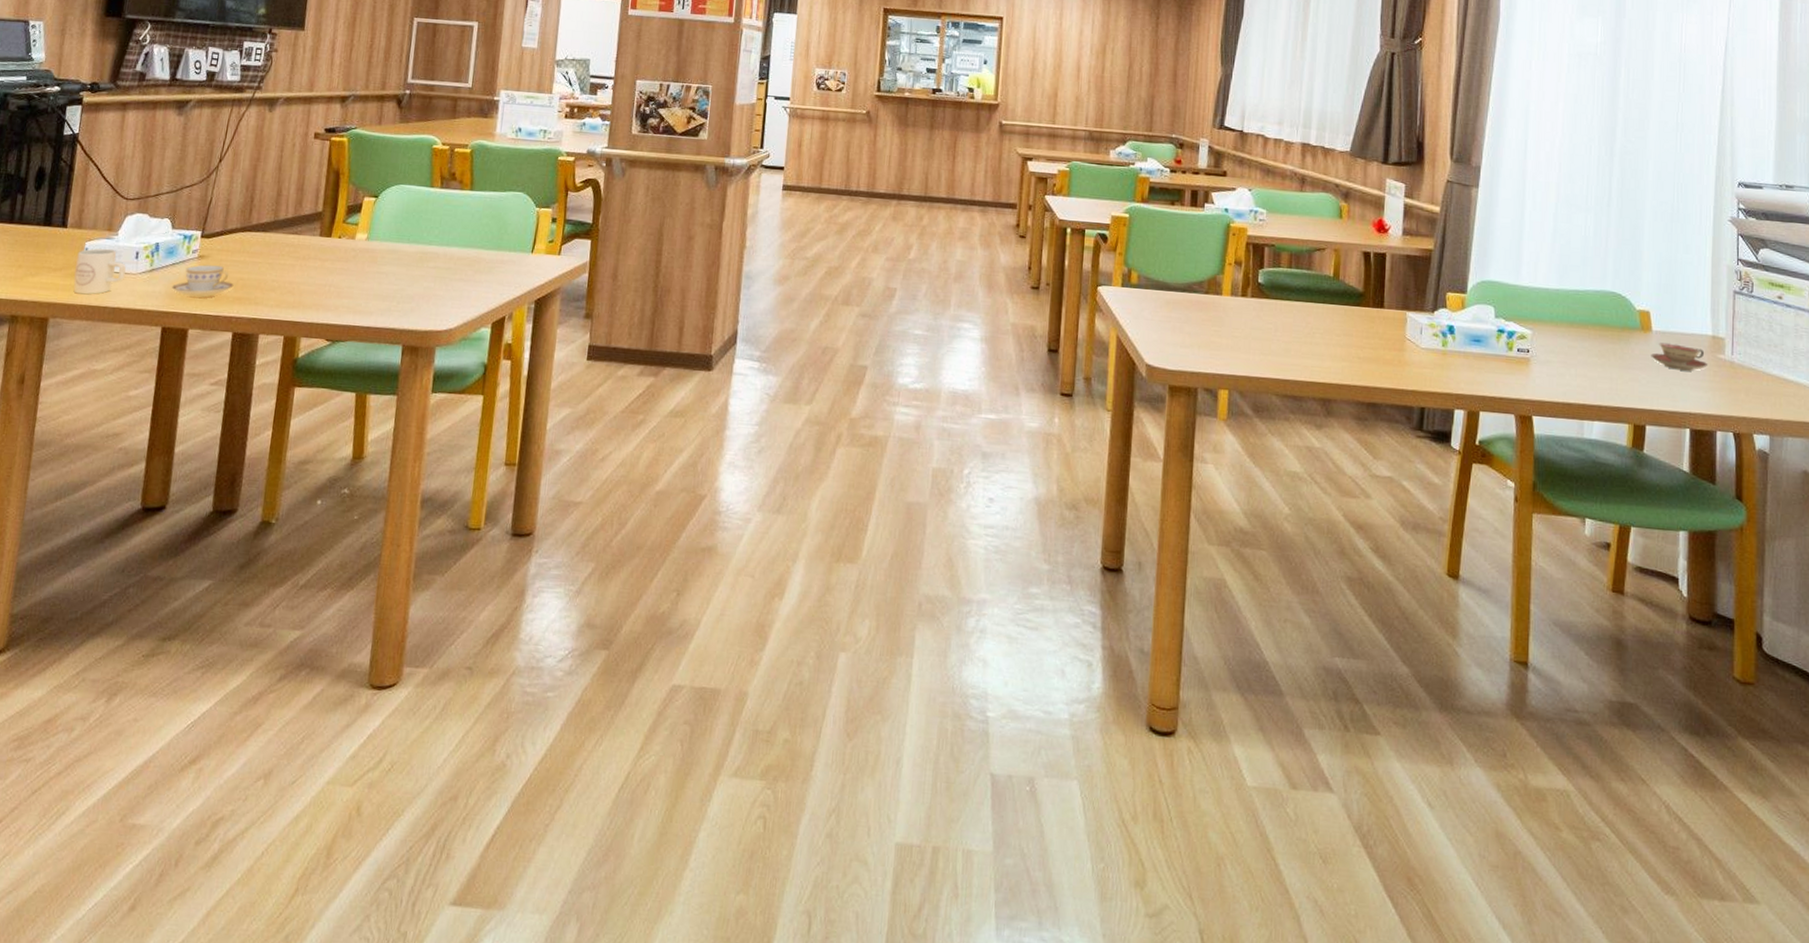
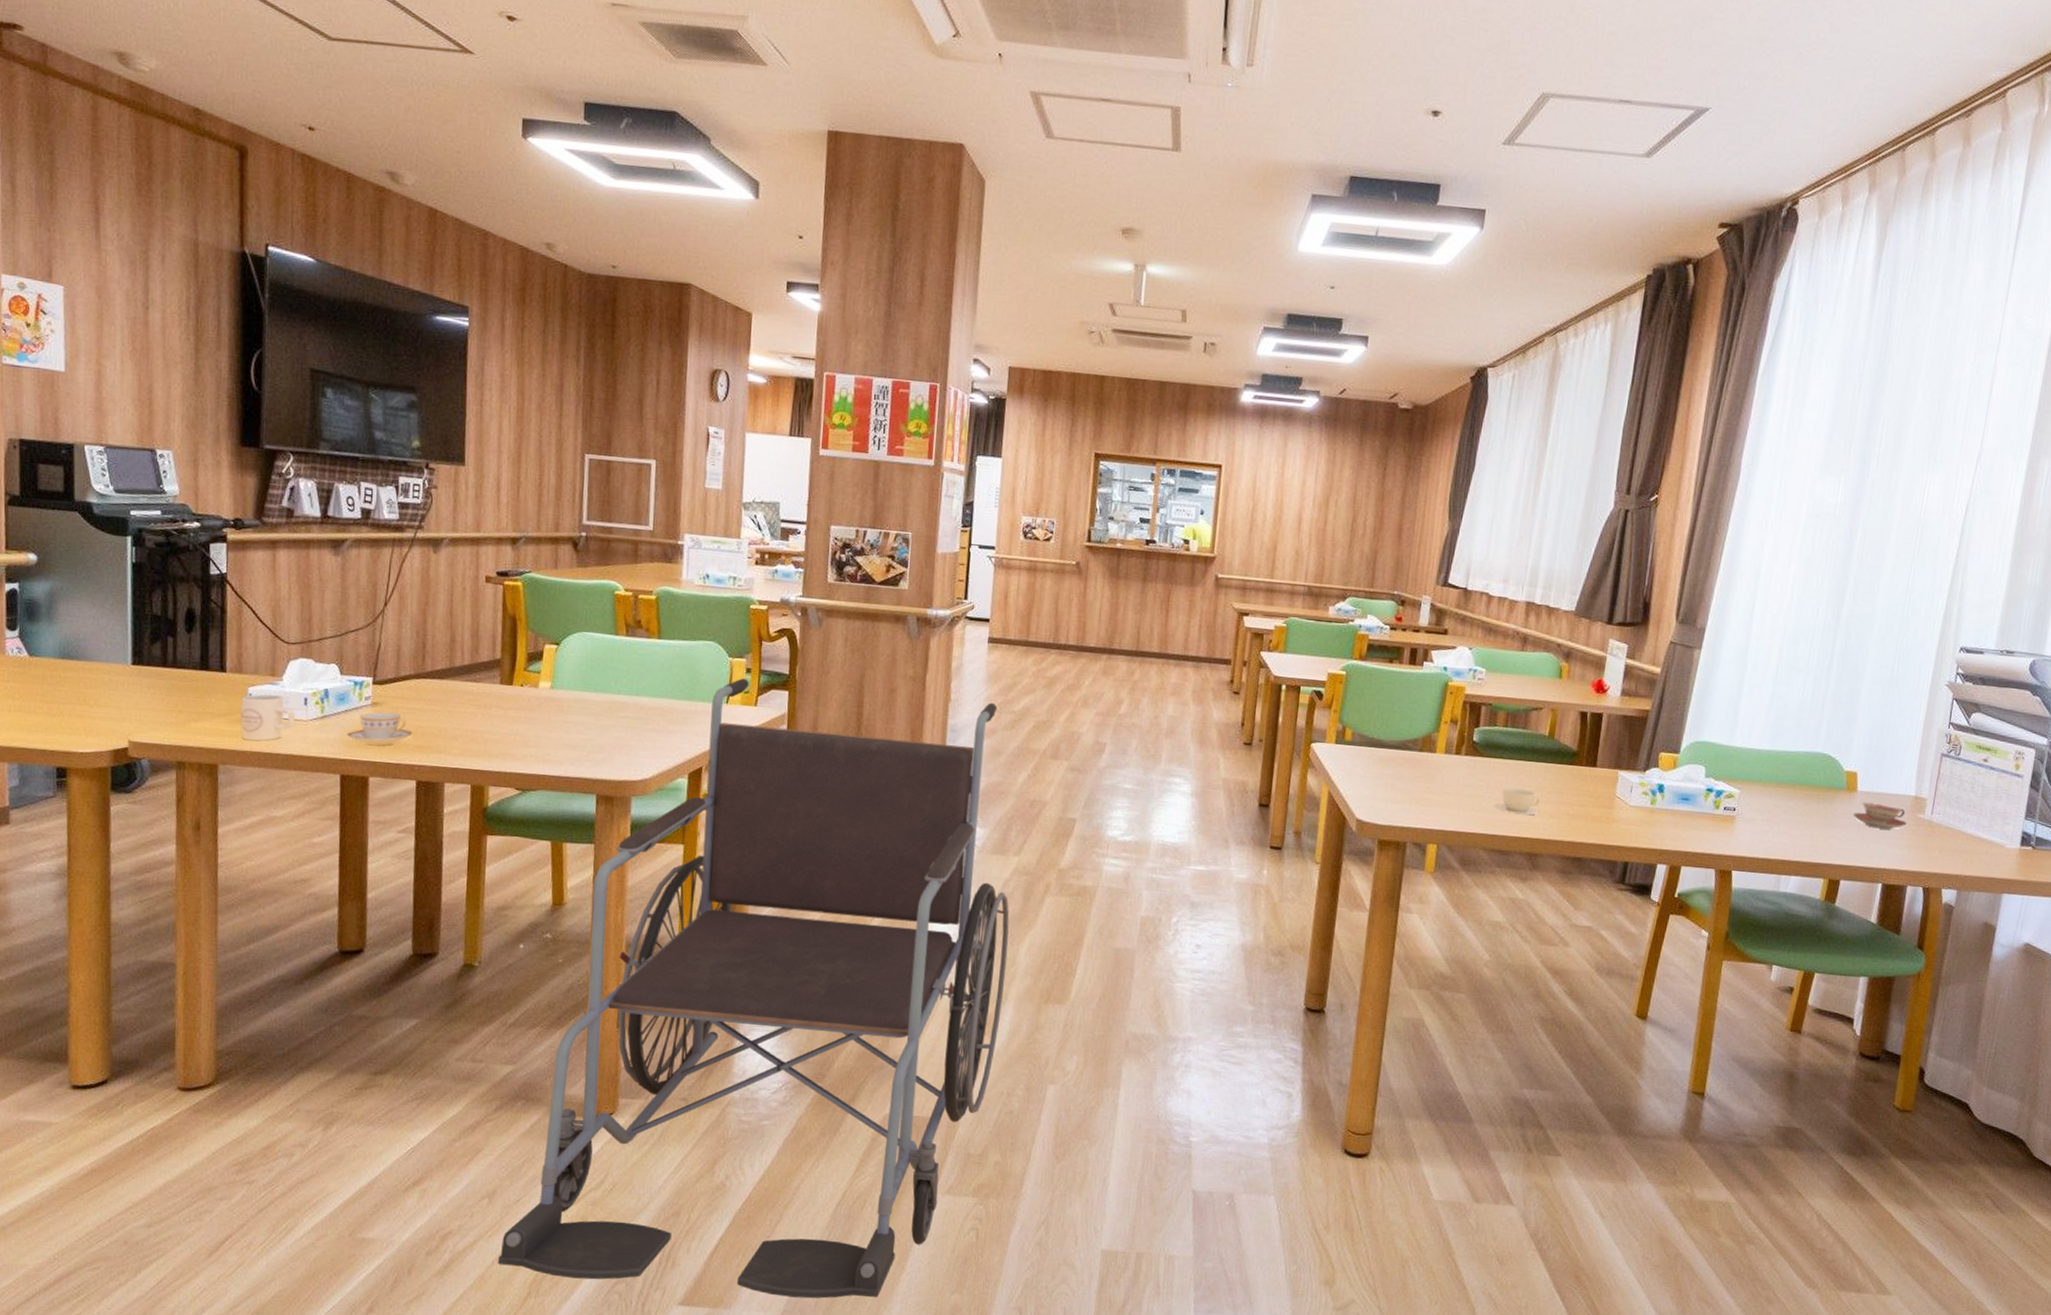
wheelchair: none [267,228,801,899] -> present [497,678,1010,1299]
teacup: none [1284,330,1330,359] -> present [1494,787,1541,815]

